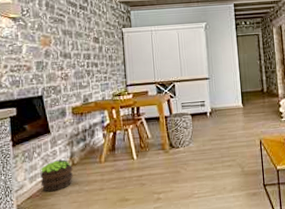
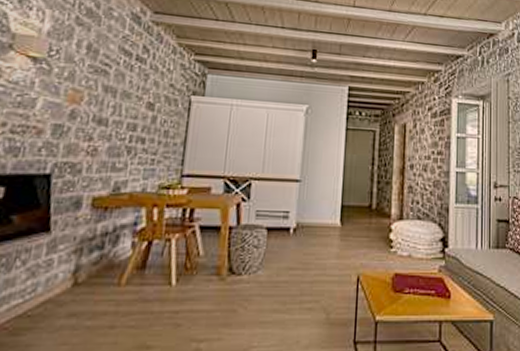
potted plant: present [39,160,73,192] -> none [15,275,74,324]

